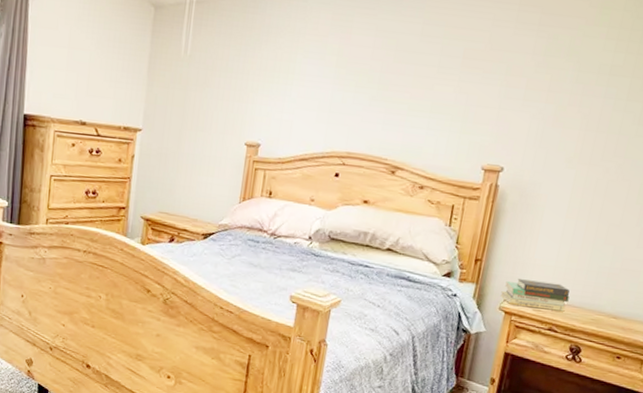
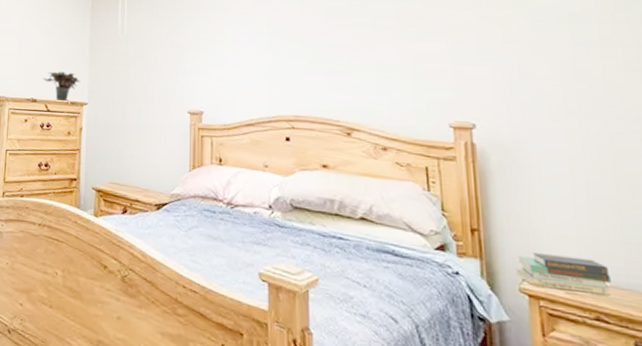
potted plant: none [94,92,136,127] -> present [43,71,81,102]

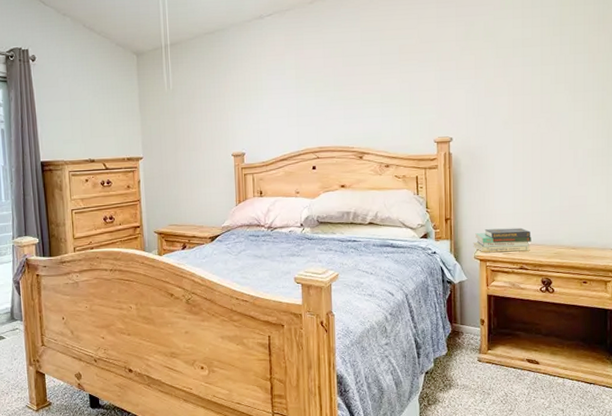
potted plant: present [43,71,81,102] -> none [98,130,134,159]

